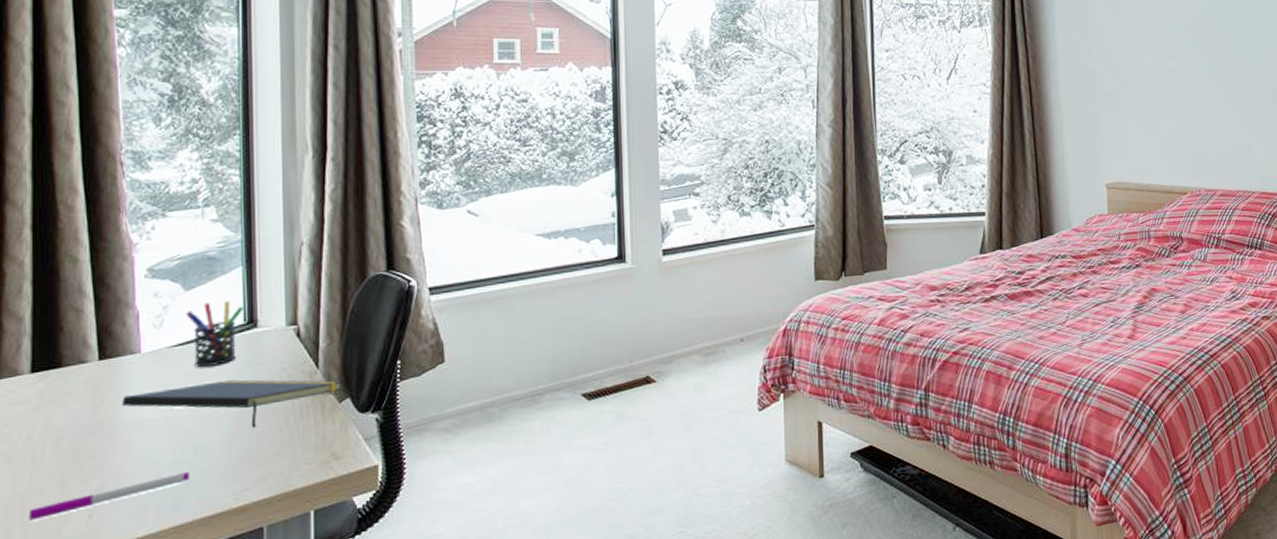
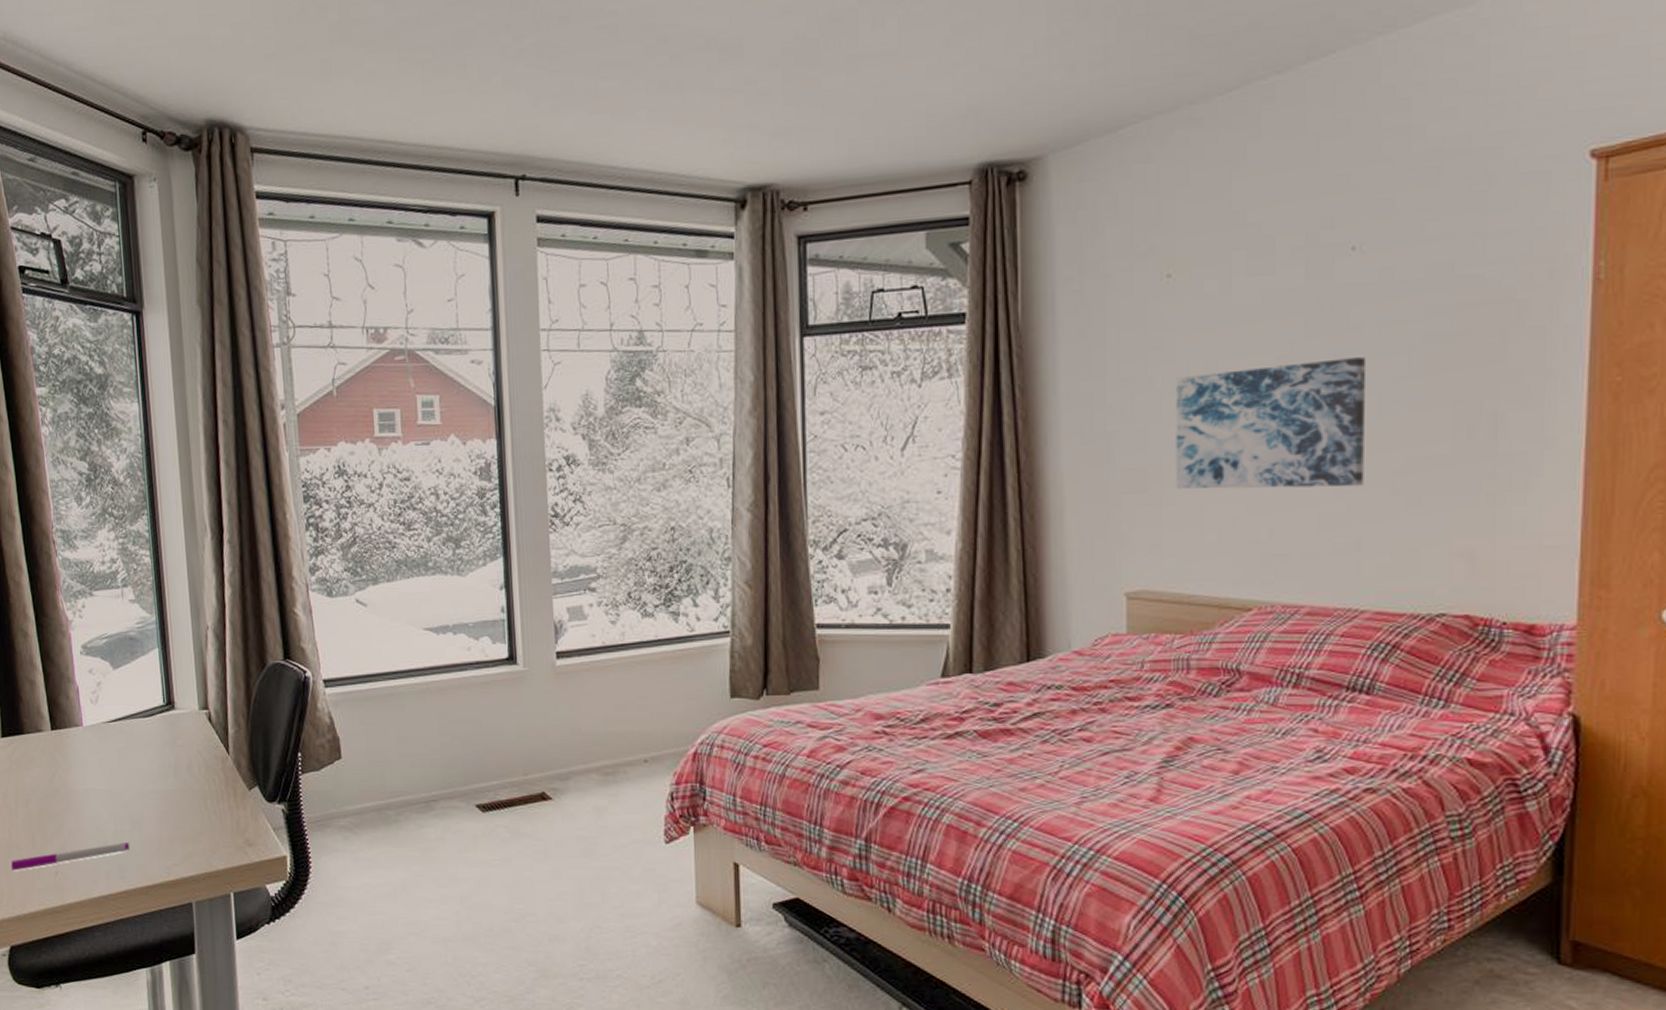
notepad: present [122,379,342,428] -> none [72,759,251,807]
pen holder: present [186,301,244,368] -> none [115,682,163,745]
wall art: none [1132,21,1249,109] -> present [1175,357,1365,489]

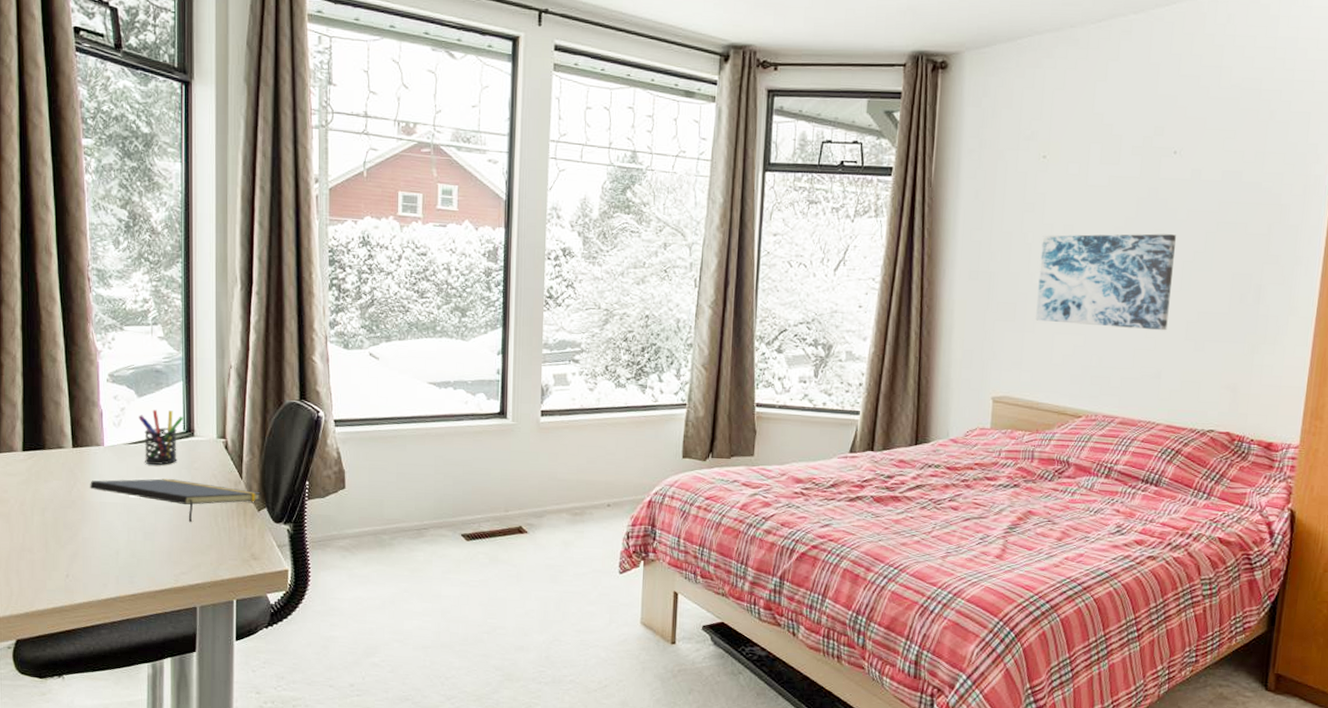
pen: present [10,842,130,871] -> none [22,551,141,572]
notepad: none [72,759,251,807] -> present [90,478,261,523]
pen holder: none [115,682,163,745] -> present [138,409,184,465]

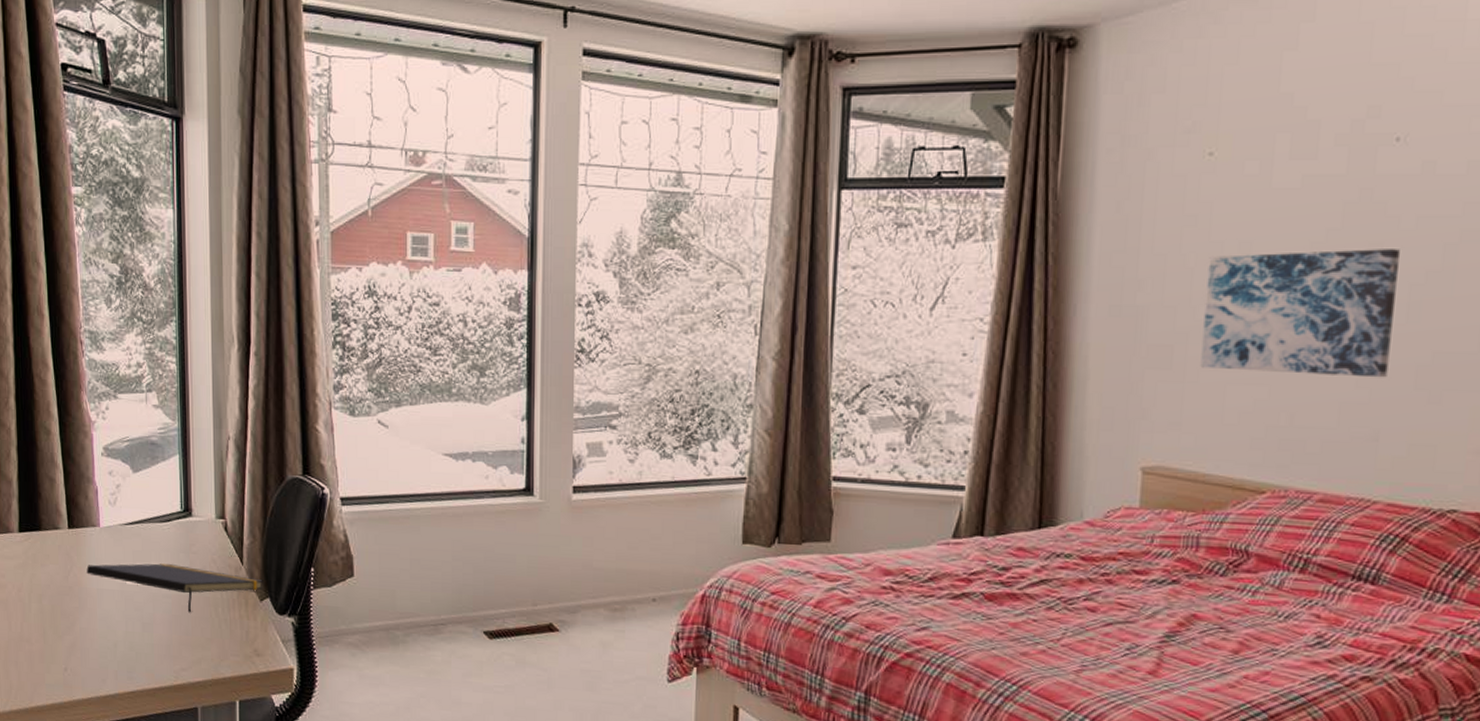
pen holder: present [138,409,184,465] -> none [134,486,181,549]

